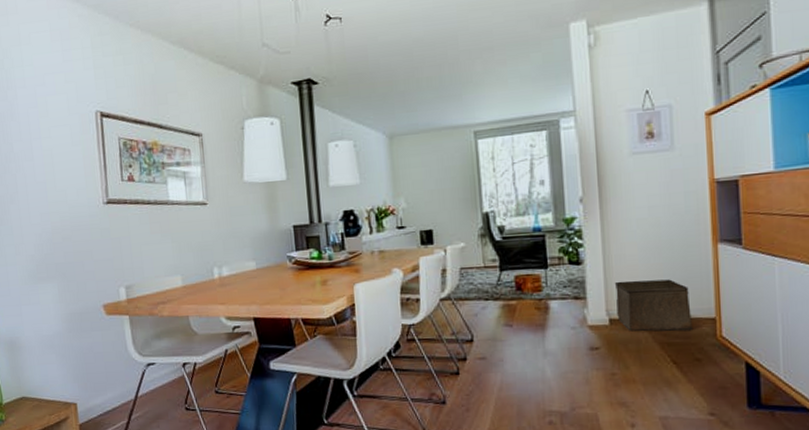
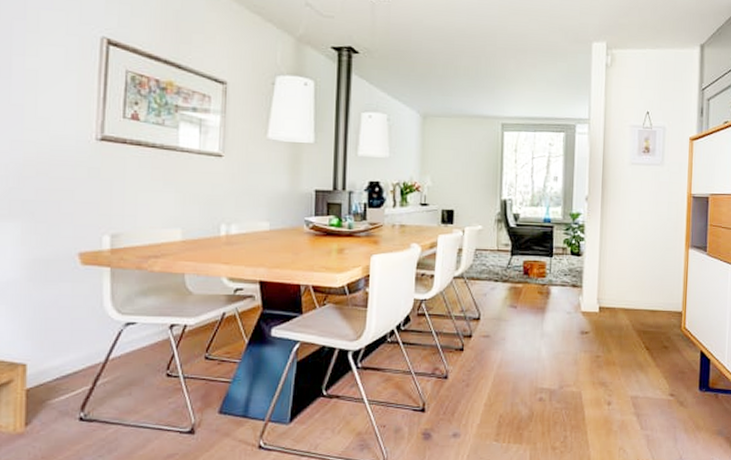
storage bin: present [614,279,692,332] -> none [606,274,664,322]

